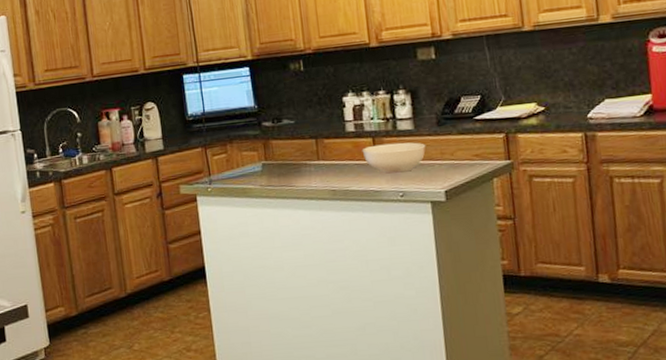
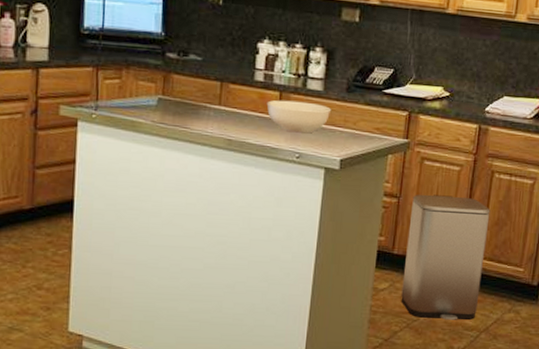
pedal bin: none [528,207,628,339] -> present [401,194,491,320]

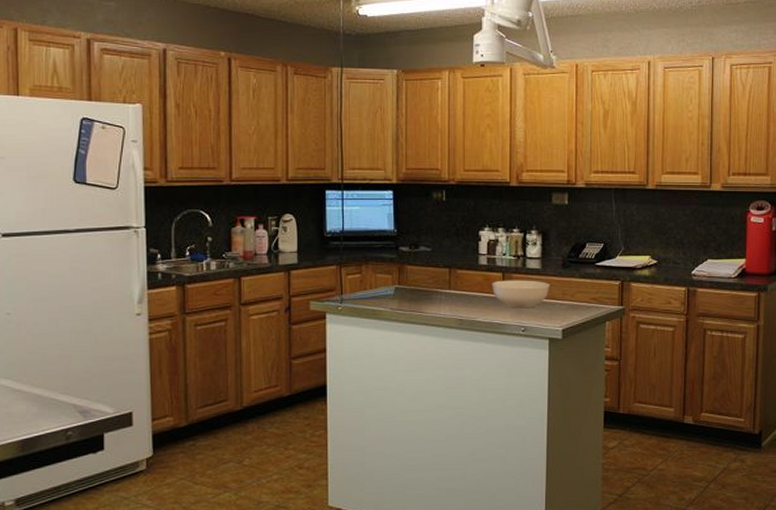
pedal bin: present [401,194,491,320] -> none [630,355,707,473]

